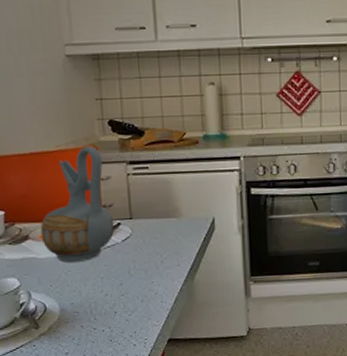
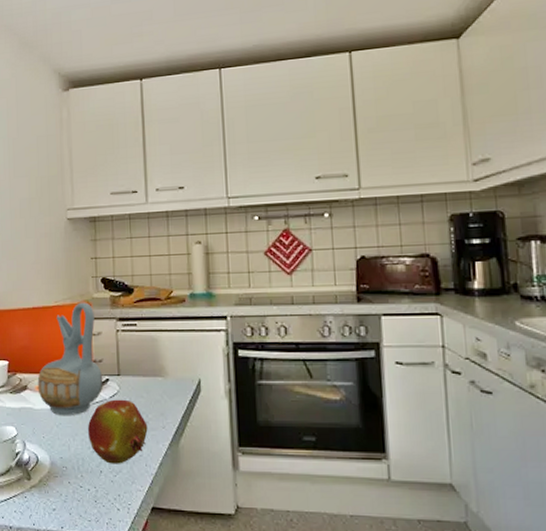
fruit: none [99,242,163,304] -> present [87,399,148,464]

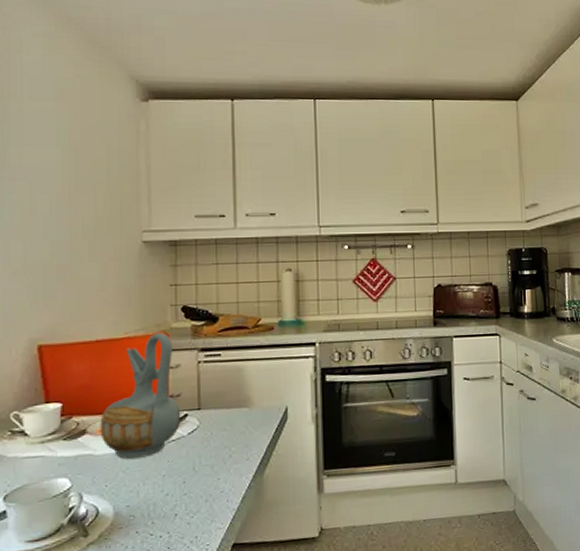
fruit: present [87,399,148,464] -> none [160,434,230,505]

